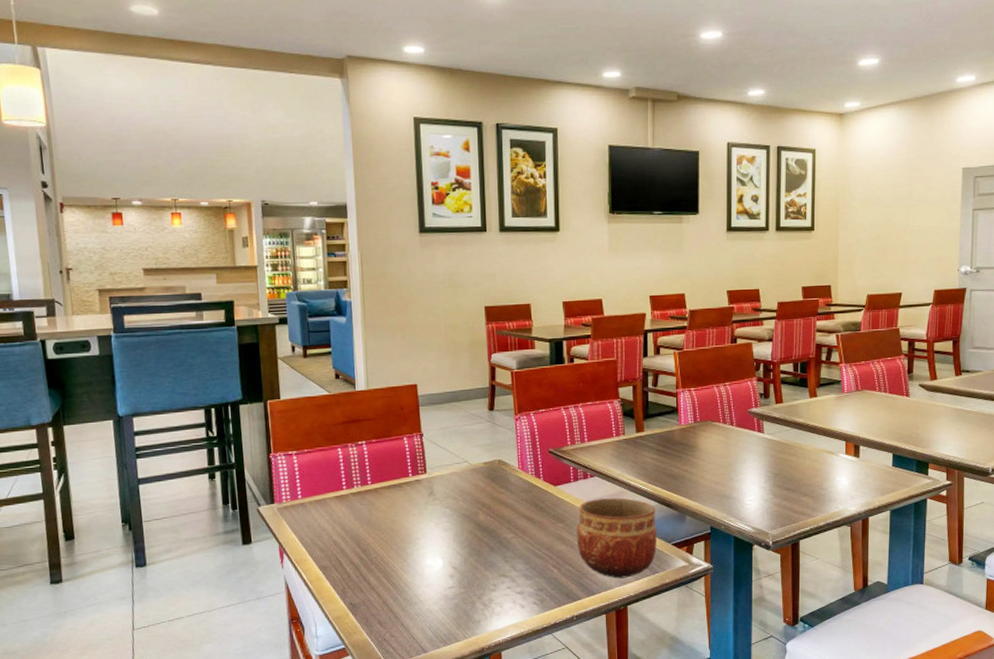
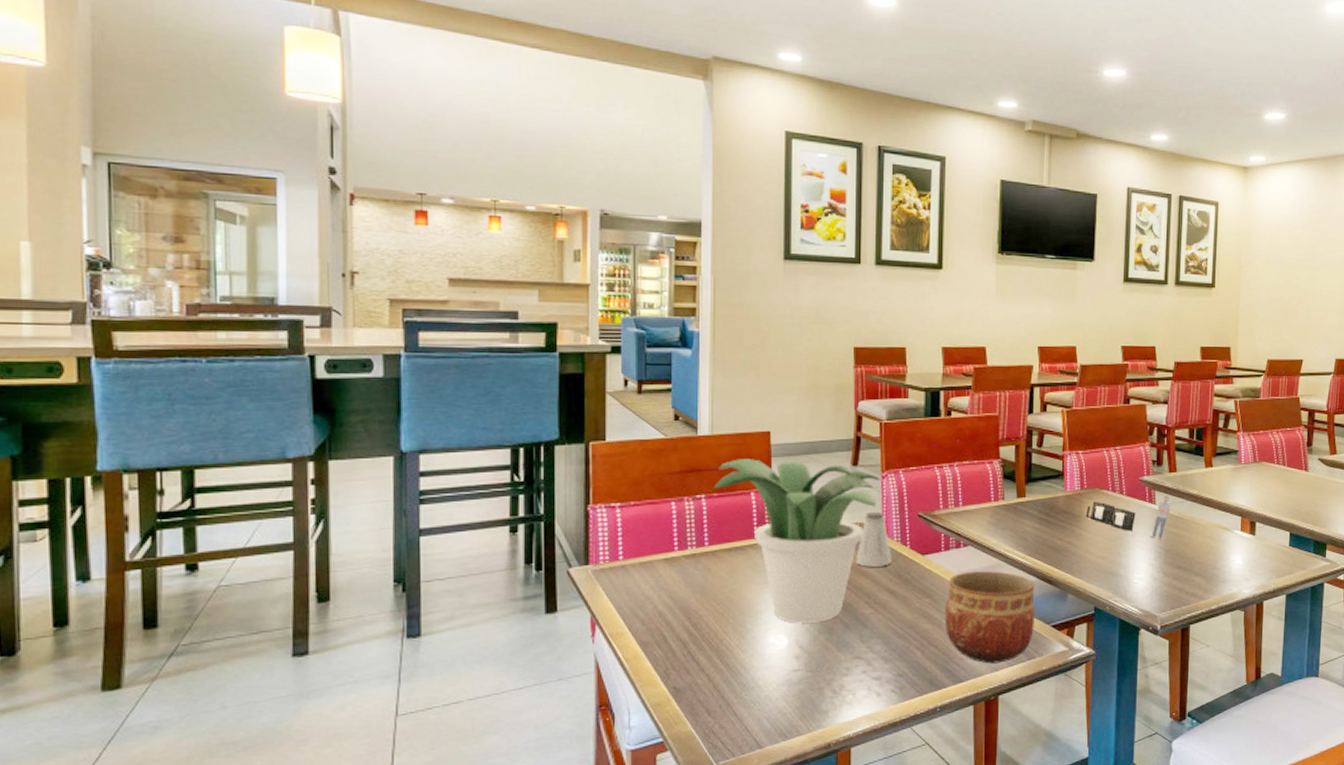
potted plant: none [373,409,514,548] -> present [714,459,880,623]
saltshaker: none [497,449,528,498] -> present [856,511,892,567]
napkin holder: none [699,425,779,466] -> present [1086,496,1171,541]

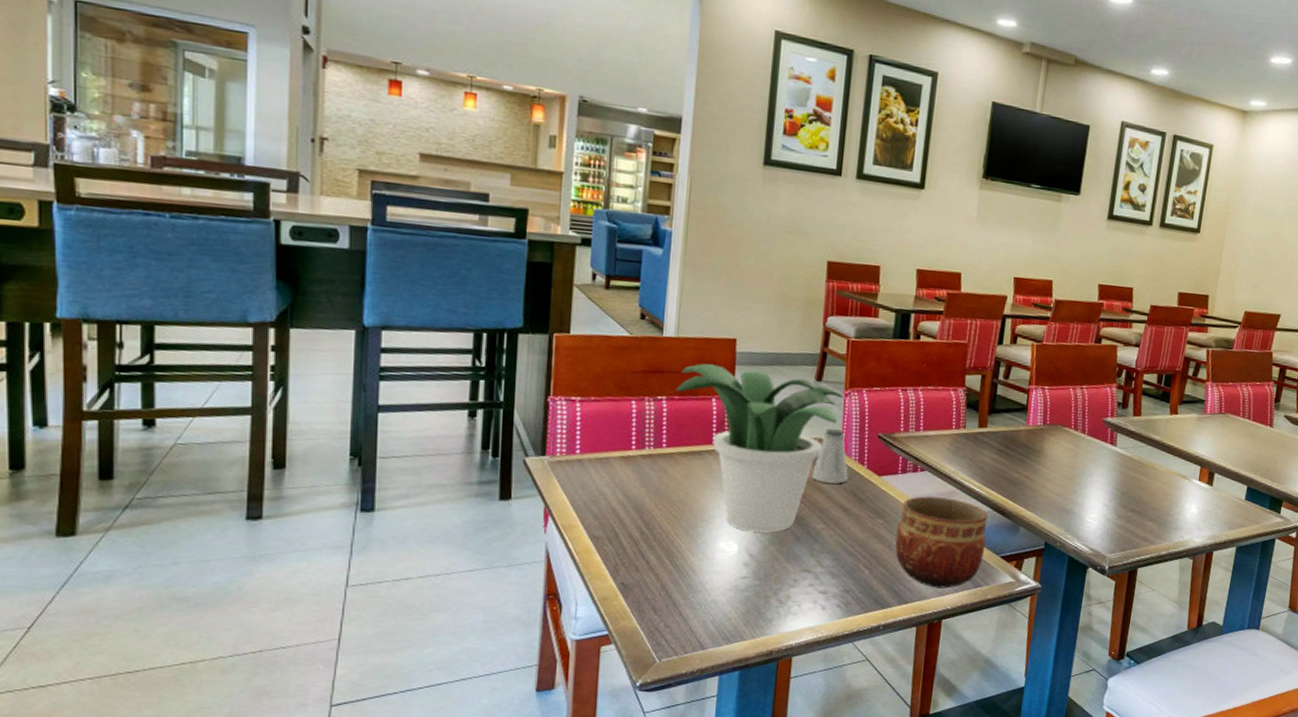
napkin holder: present [1086,496,1171,541] -> none [1045,437,1132,483]

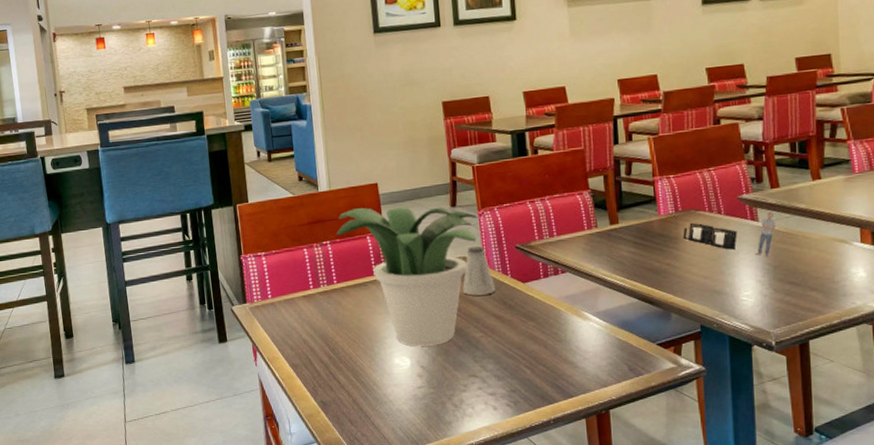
bowl: present [895,496,988,589] -> none [549,294,639,381]
napkin holder: none [1045,437,1132,483] -> present [683,212,777,258]

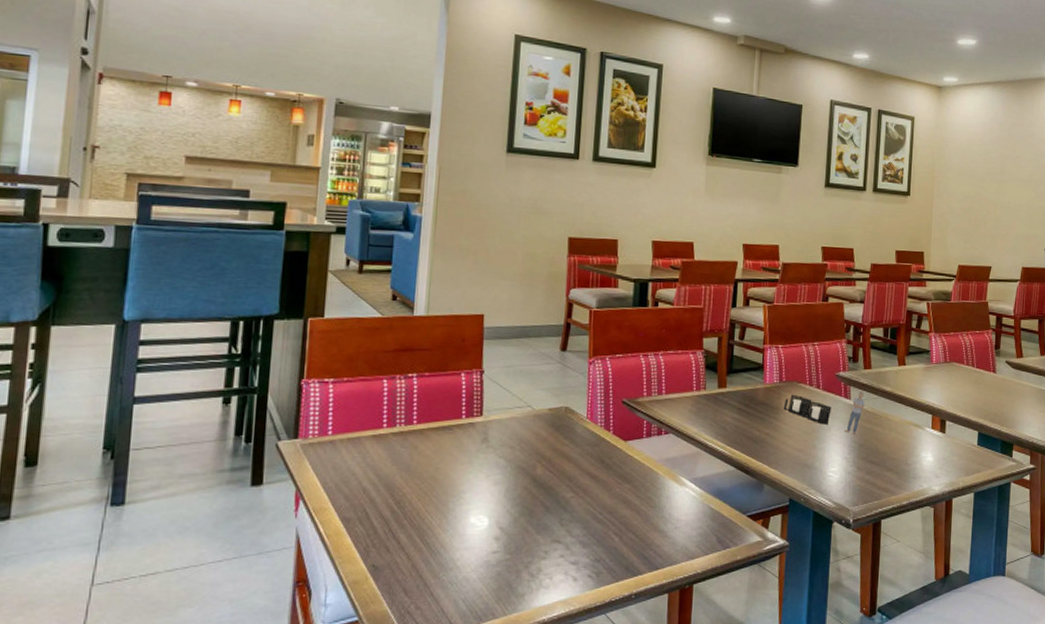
potted plant: present [336,207,478,347] -> none [426,340,587,504]
saltshaker: present [463,246,495,296] -> none [560,396,595,451]

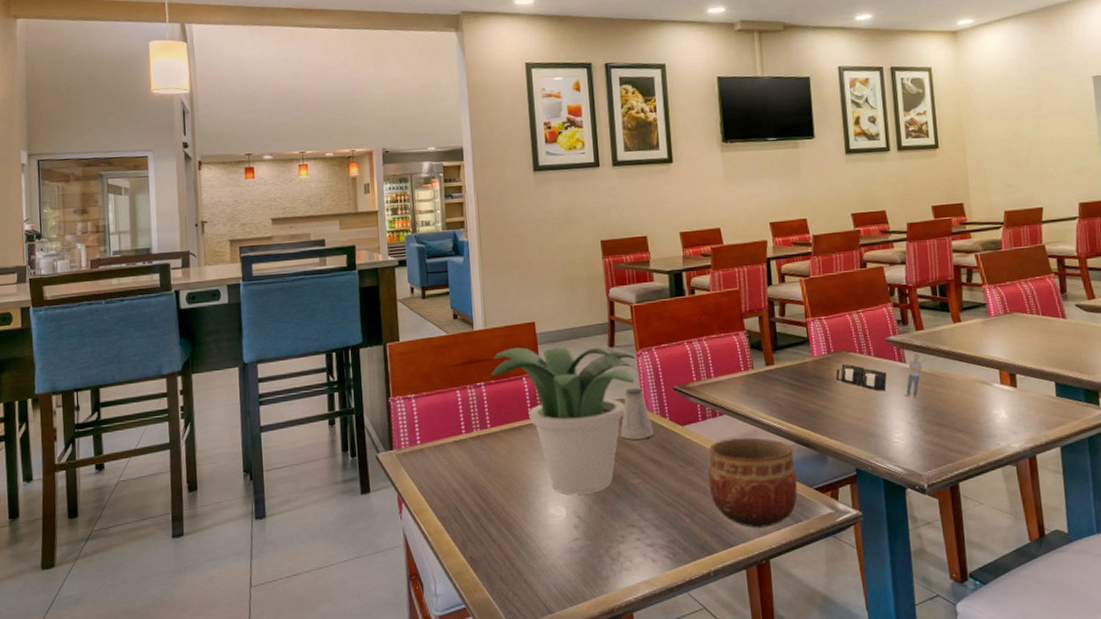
potted plant: none [426,340,587,504] -> present [491,347,636,495]
saltshaker: none [560,396,595,451] -> present [621,387,654,440]
bowl: none [643,459,733,552] -> present [708,437,798,528]

